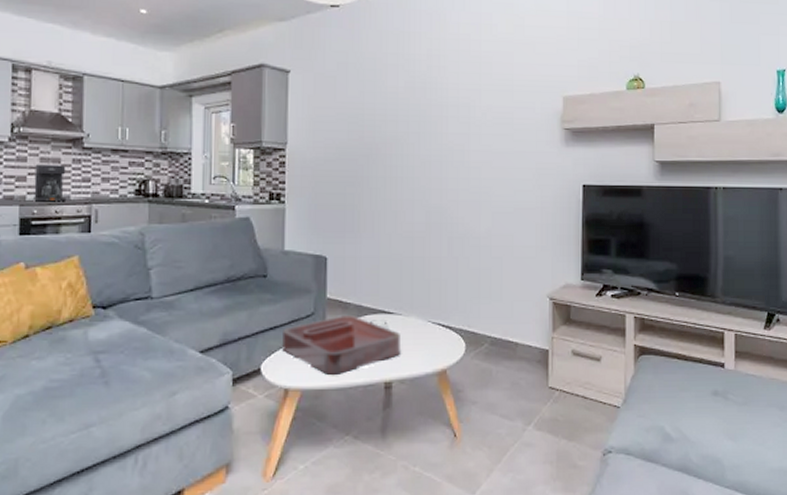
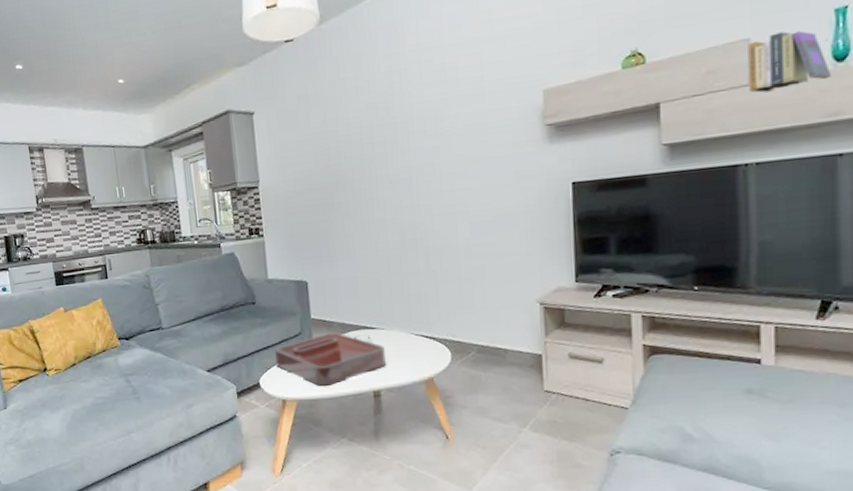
coffee maker: present [34,164,67,202] -> none [58,225,86,258]
books: none [719,81,775,129] -> present [748,31,832,93]

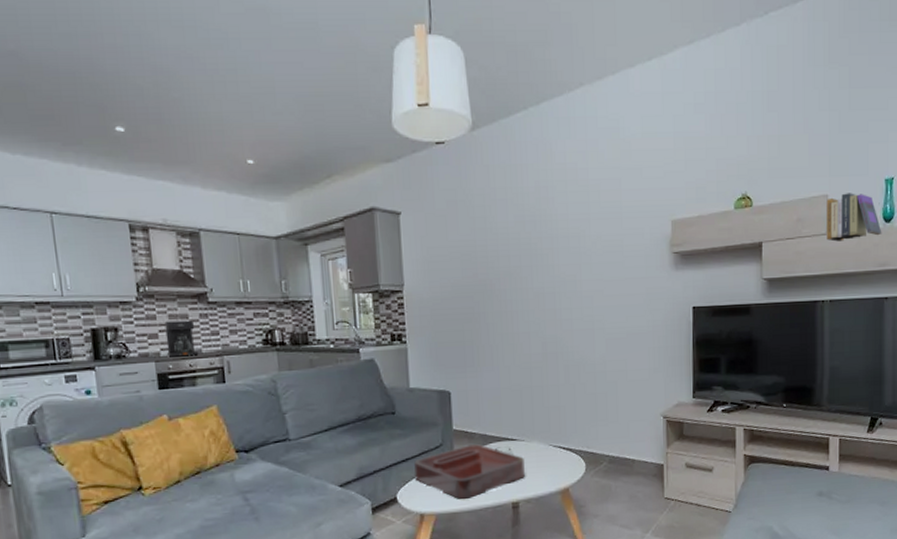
coffee maker: none [58,225,86,258] -> present [164,320,199,357]

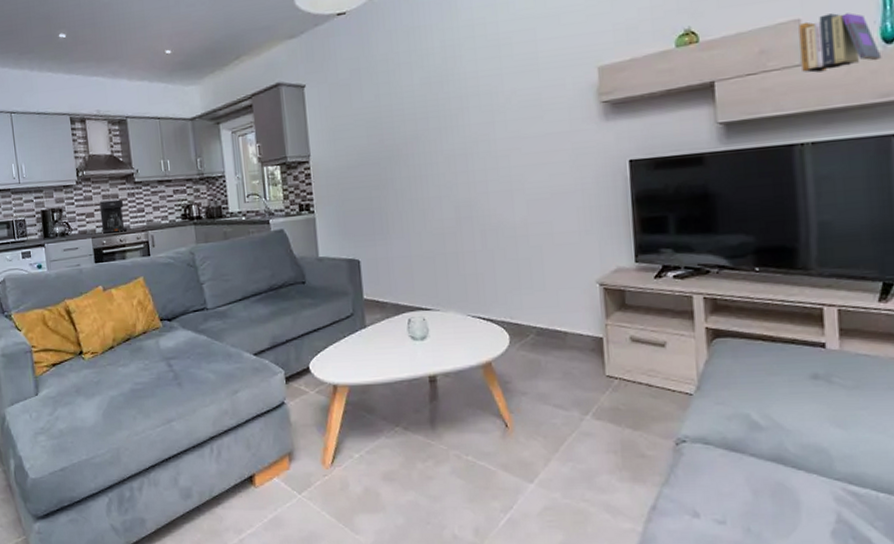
decorative tray: present [414,444,525,499] -> none [326,314,442,371]

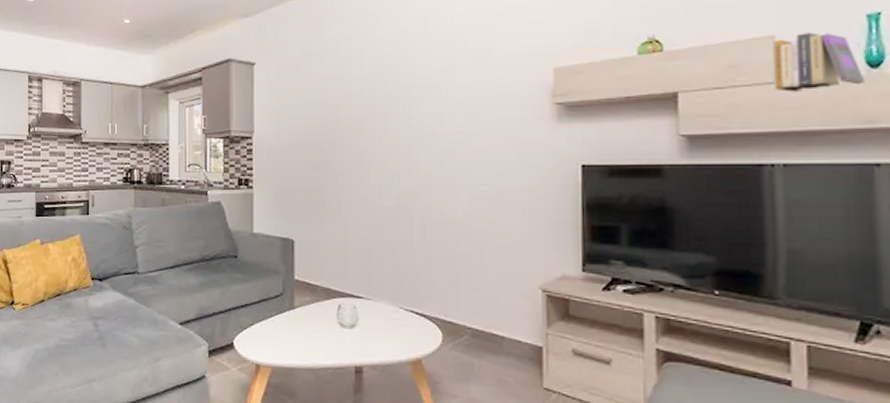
coffee maker: present [99,199,128,234] -> none [46,157,70,189]

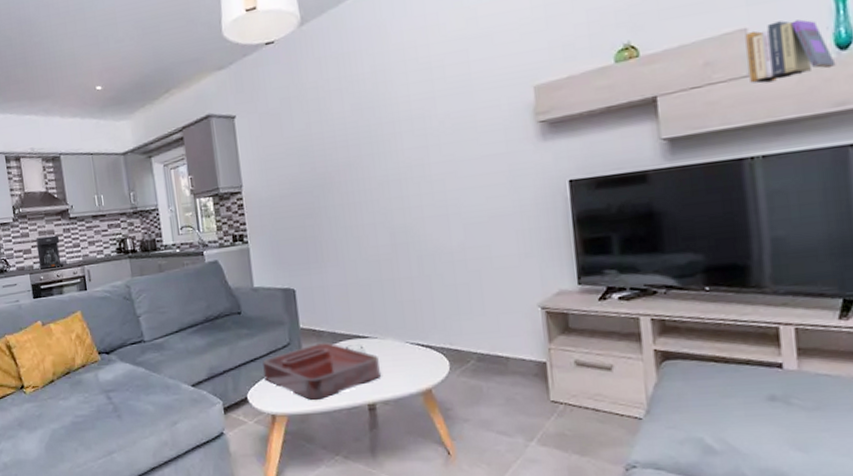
coffee maker: none [46,157,70,189] -> present [35,235,64,269]
decorative tray: none [253,297,371,355] -> present [262,342,380,400]

